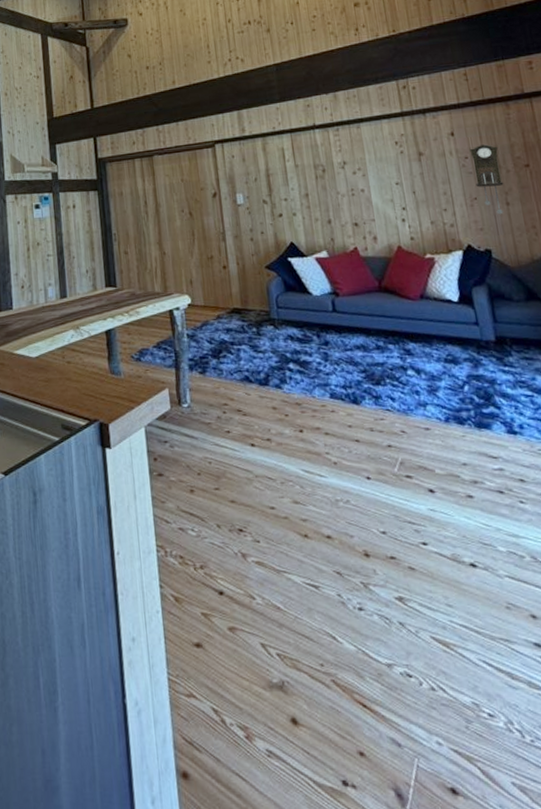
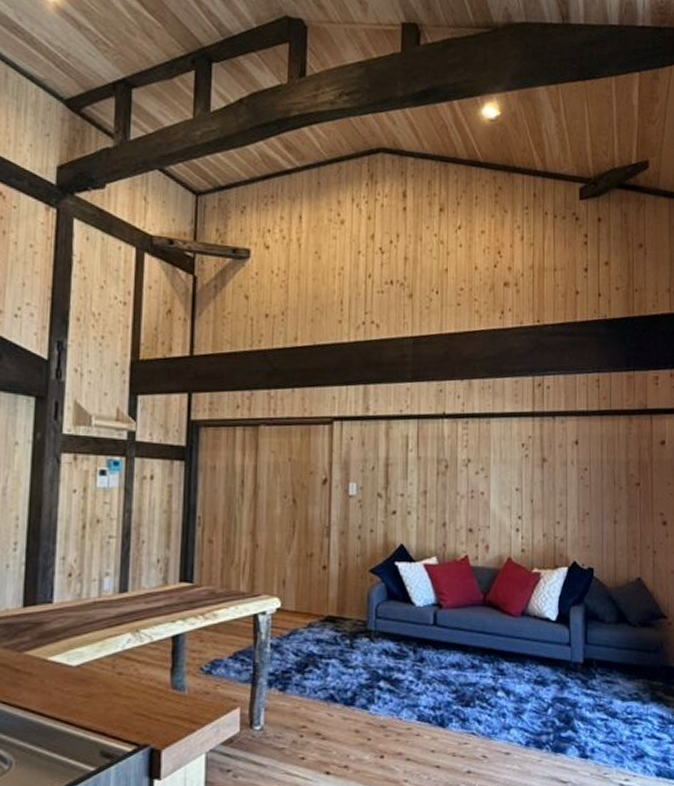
pendulum clock: present [469,144,504,215] -> none [590,457,615,533]

